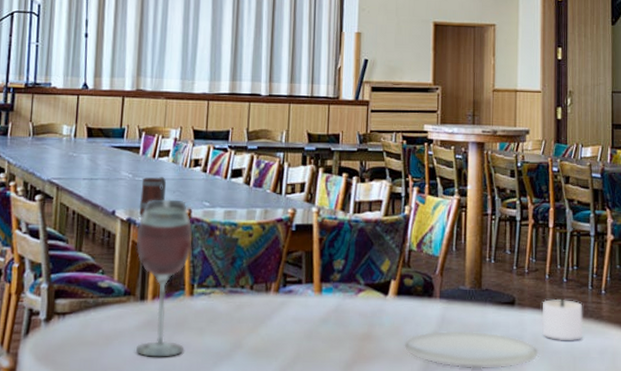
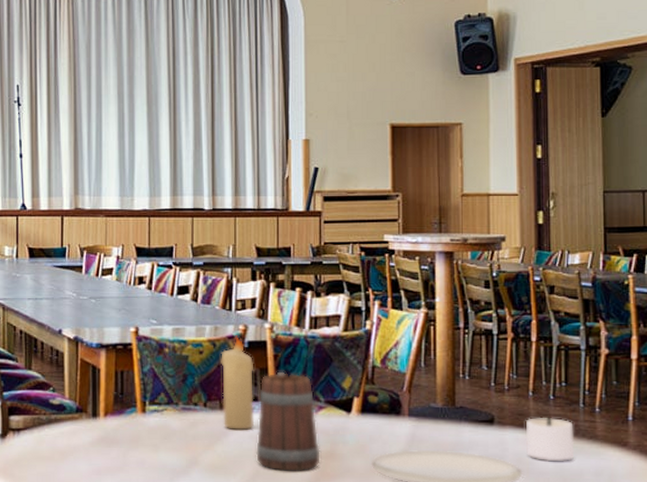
wineglass: present [135,199,193,357] -> none [84,317,141,472]
beer mug: present [139,177,166,216] -> none [85,295,111,335]
candle: none [268,219,301,312] -> present [221,335,254,430]
beer mug: none [298,254,358,353] -> present [256,371,320,471]

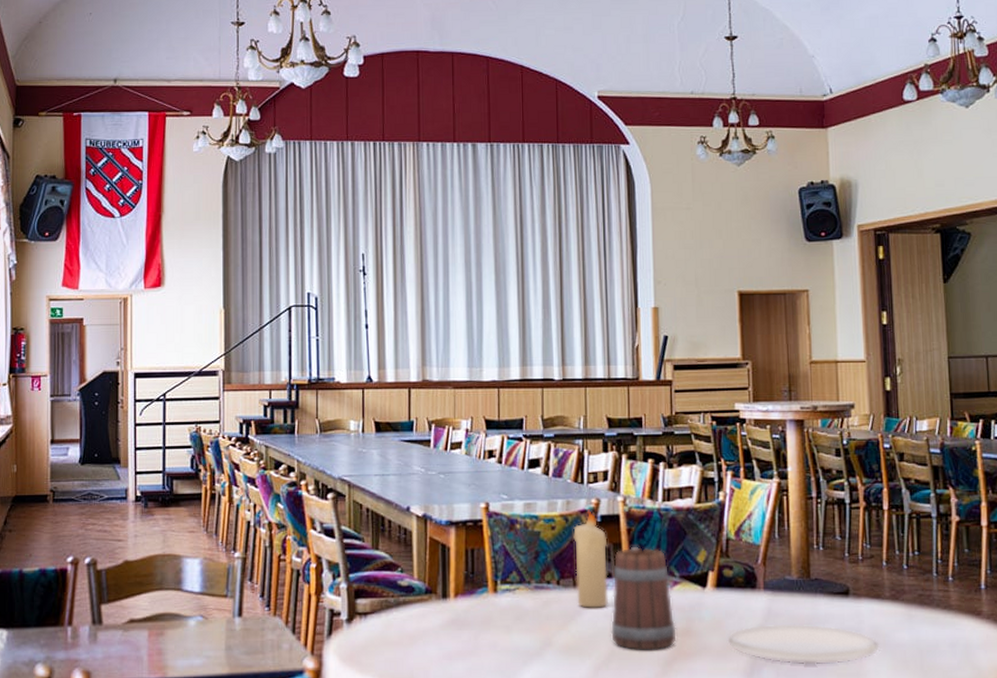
candle: present [525,417,575,462] -> none [880,587,930,634]

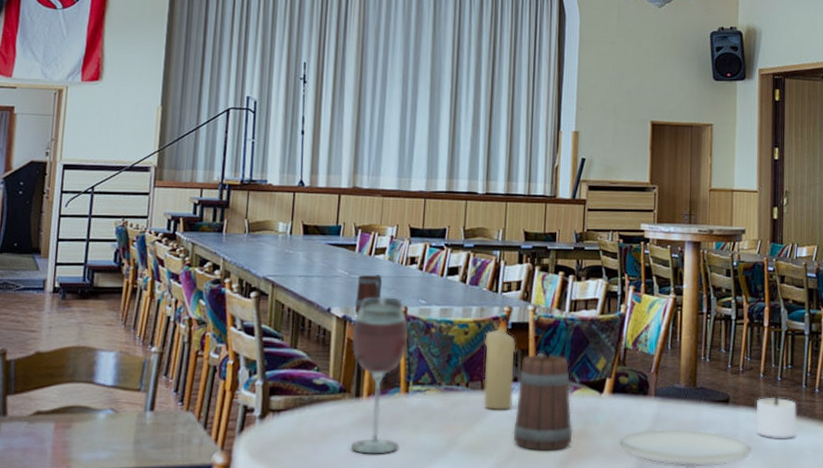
wineglass: none [433,493,492,657] -> present [351,297,409,454]
beer mug: none [434,470,460,512] -> present [355,274,382,314]
candle: none [880,587,930,634] -> present [755,397,797,439]

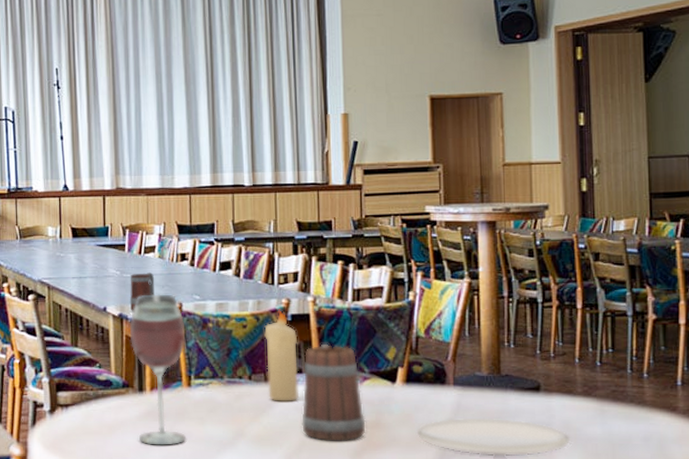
candle: present [755,397,797,439] -> none [572,383,623,428]

